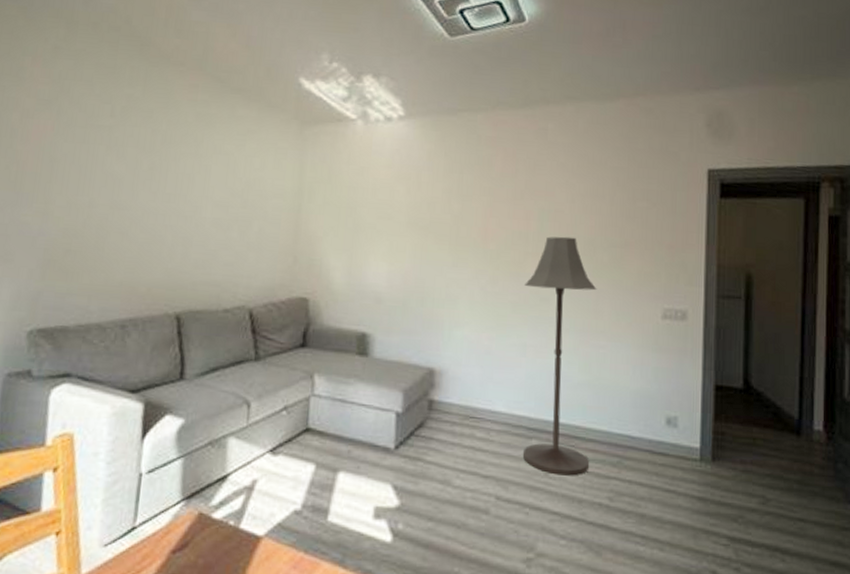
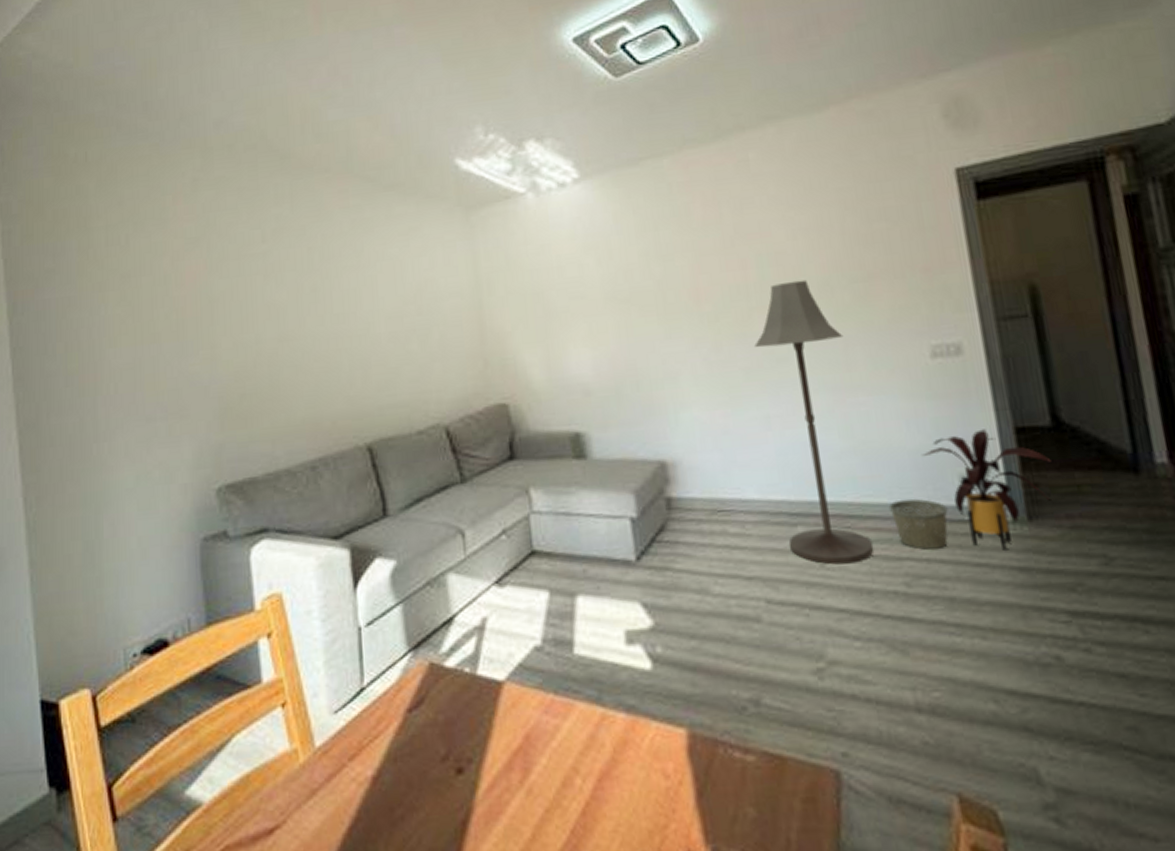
basket: none [607,429,653,474] -> present [888,498,948,551]
house plant: none [641,382,738,482] -> present [922,429,1052,551]

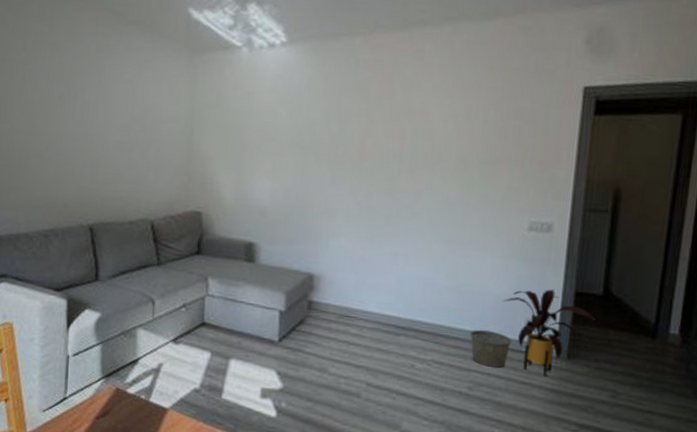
floor lamp: present [754,279,873,565] -> none [391,154,466,368]

